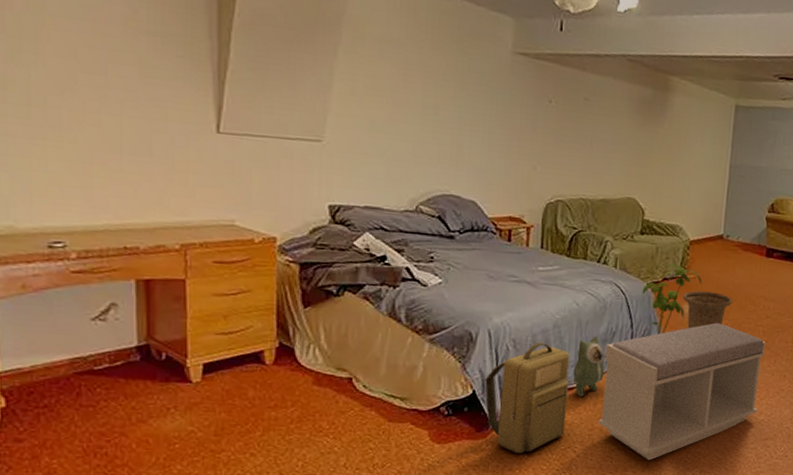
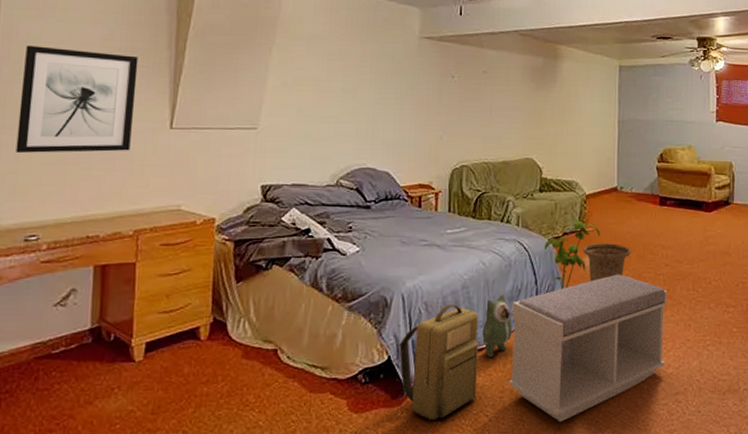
wall art: none [24,17,172,155] -> present [15,45,139,153]

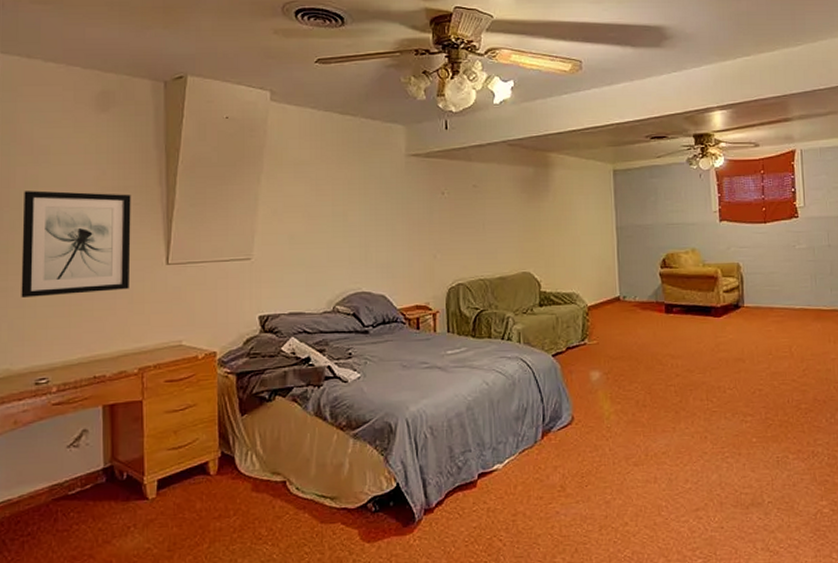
backpack: present [399,303,479,420] -> none [407,426,488,547]
plush toy: present [482,294,513,357] -> none [490,414,521,480]
bench: present [509,274,667,423] -> none [519,387,683,544]
house plant: present [544,218,601,289] -> none [547,331,606,406]
basket: present [583,243,631,281] -> none [588,356,639,396]

